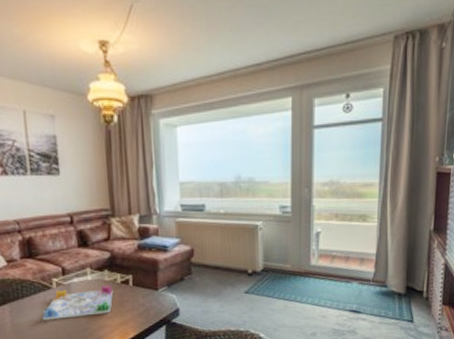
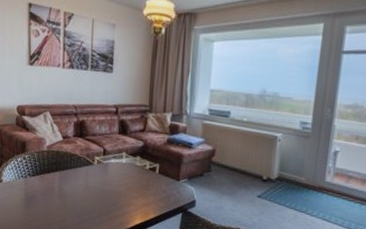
board game: present [42,285,114,320] -> none [83,167,142,194]

